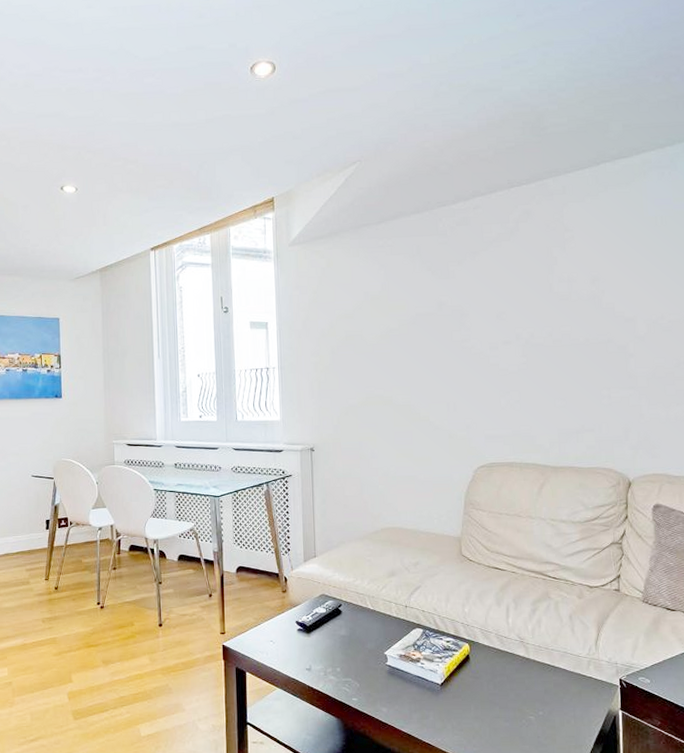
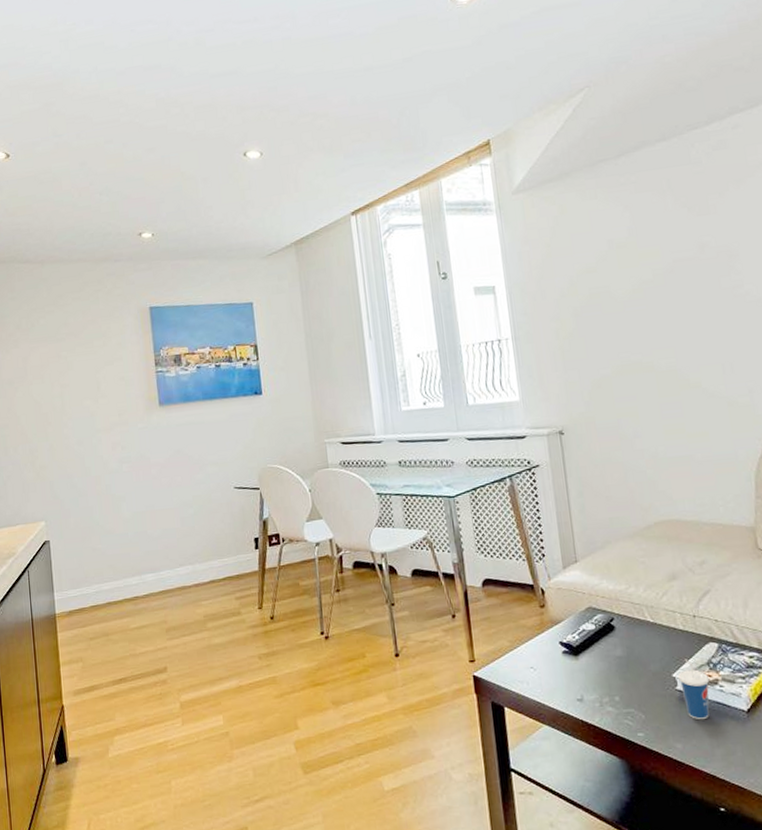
cup: none [389,640,414,690] -> present [678,659,710,720]

